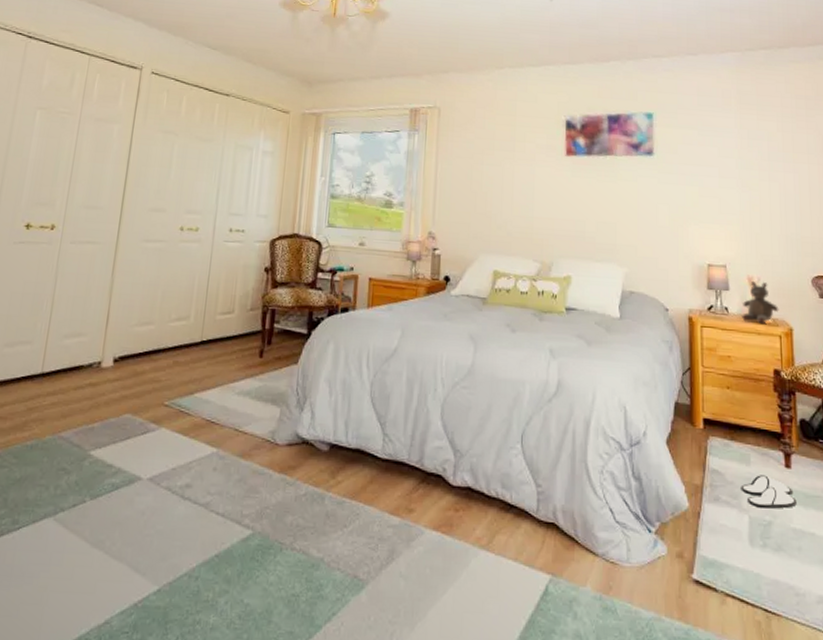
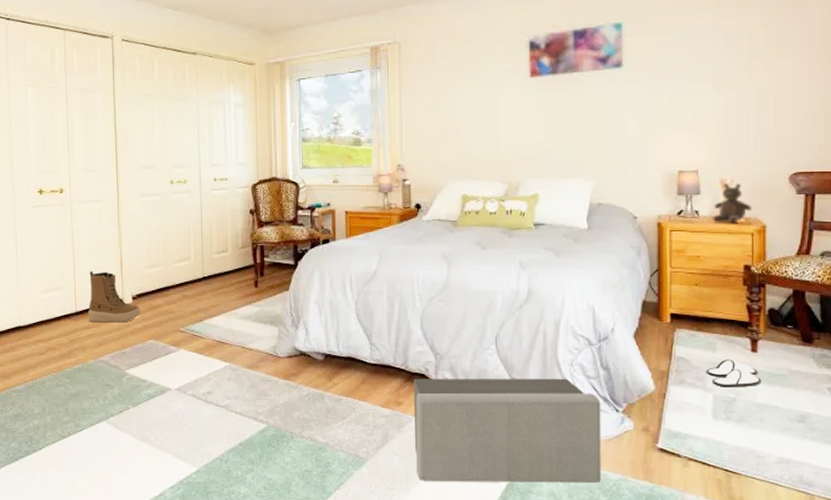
boot: none [55,323,121,390] -> present [88,270,140,323]
storage ottoman: none [423,480,632,623] -> present [413,378,601,484]

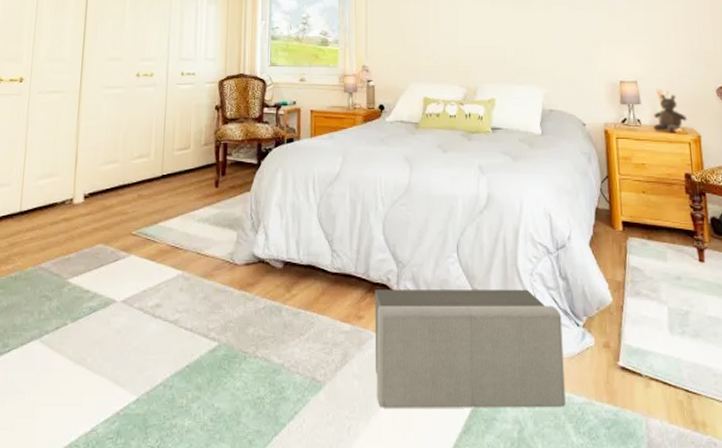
boot: present [88,270,140,323] -> none [33,165,91,224]
slippers: present [706,359,761,387] -> none [659,269,711,299]

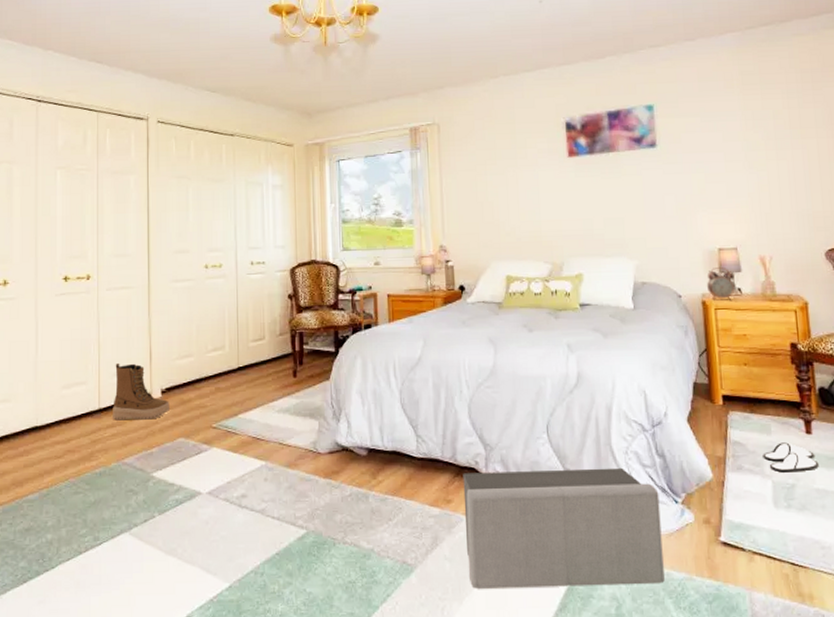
boot: none [33,165,91,224] -> present [113,362,170,421]
alarm clock: none [608,99,635,130] -> present [706,267,735,300]
stuffed bear: present [653,93,688,133] -> none [755,259,793,301]
slippers: none [659,269,711,299] -> present [763,442,819,473]

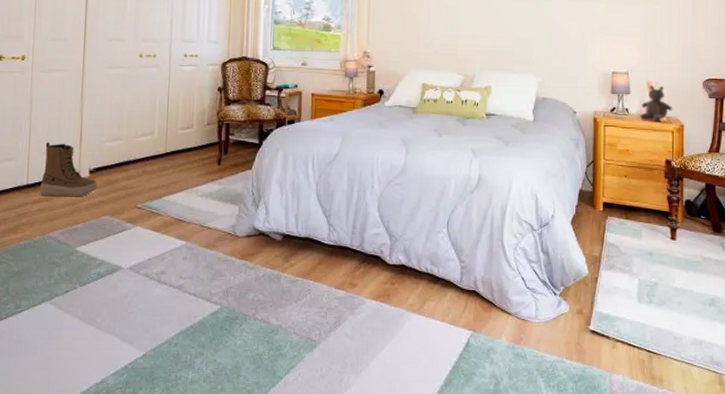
storage ottoman: present [463,467,665,589] -> none [366,260,541,365]
alarm clock: present [706,267,735,300] -> none [598,89,624,119]
stuffed bear: none [755,259,793,301] -> present [640,85,673,122]
slippers: present [763,442,819,473] -> none [633,246,679,273]

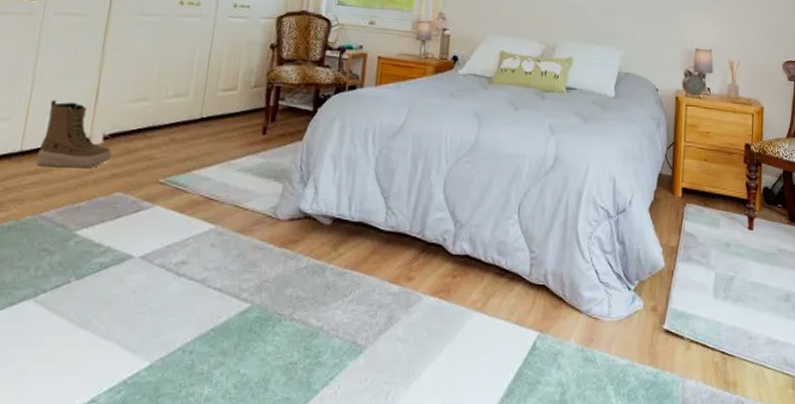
alarm clock: none [598,89,624,119] -> present [681,66,706,98]
stuffed bear: present [640,85,673,122] -> none [722,64,754,104]

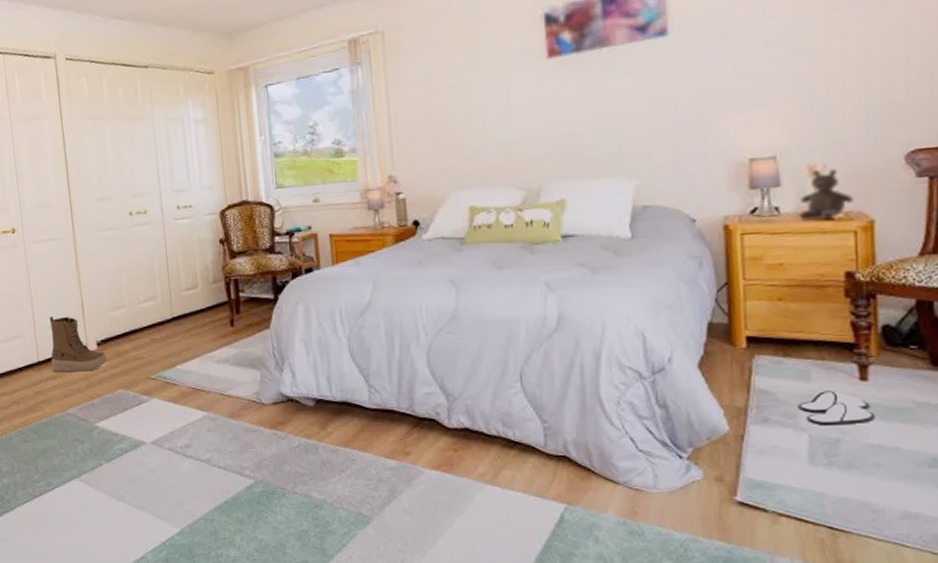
alarm clock: present [681,66,706,98] -> none [730,182,771,222]
slippers: none [710,236,756,265] -> present [798,391,875,426]
stuffed bear: none [722,64,754,104] -> present [799,169,854,221]

